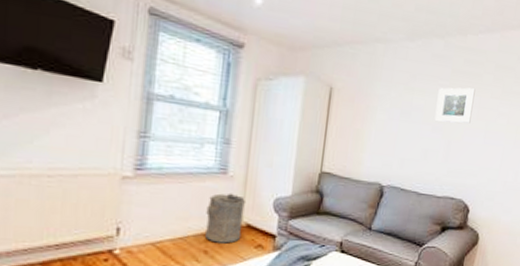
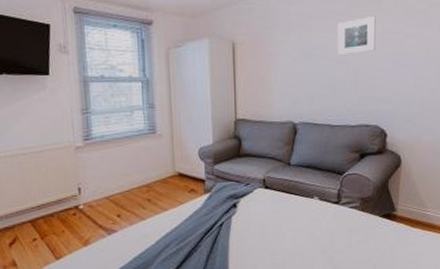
laundry hamper: present [205,193,247,244] -> none [144,148,176,192]

